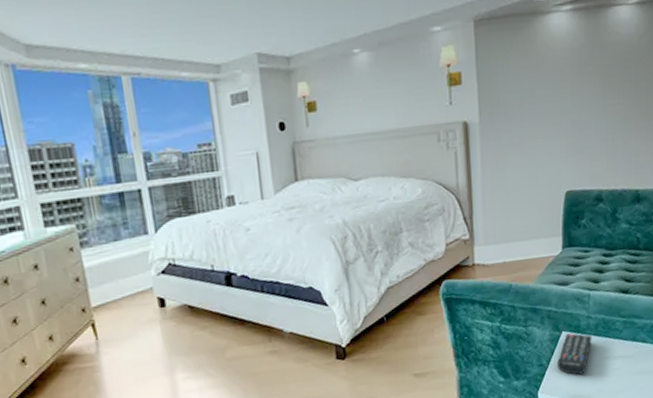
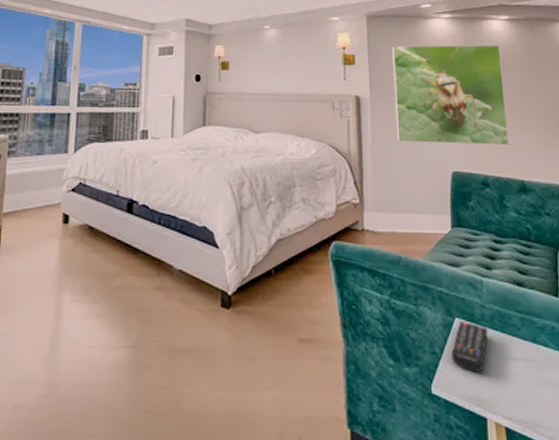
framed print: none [504,37,627,168] -> present [392,44,510,145]

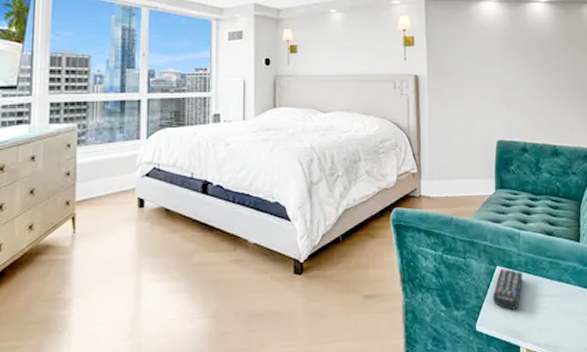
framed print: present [392,44,510,145] -> none [448,25,545,116]

